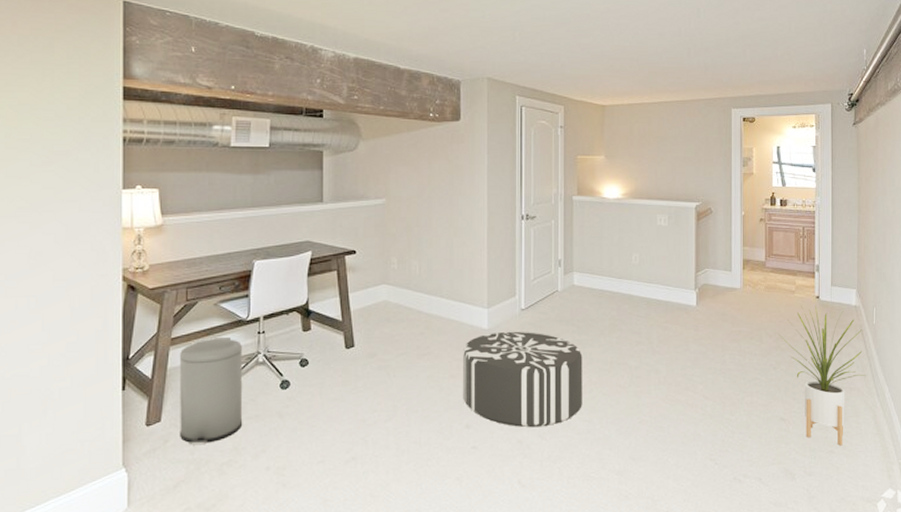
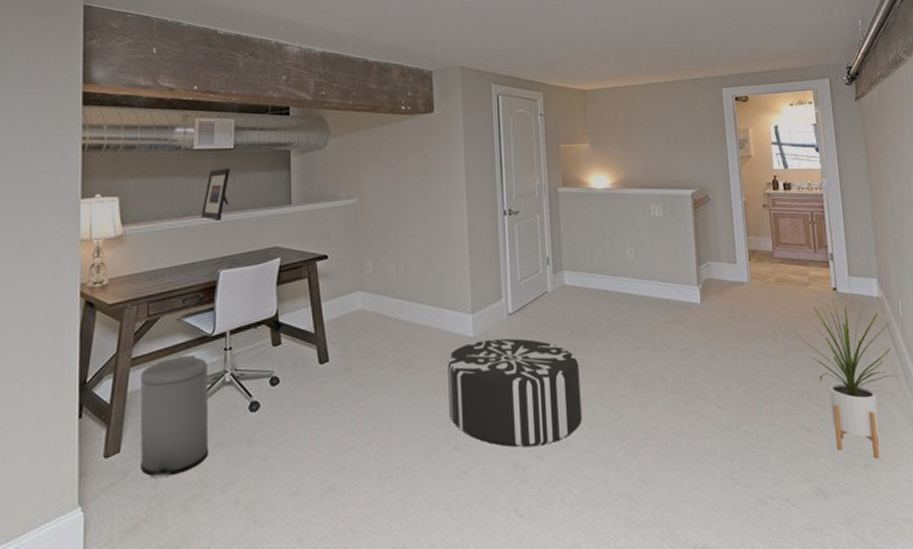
picture frame: none [237,166,265,215] -> present [200,168,230,221]

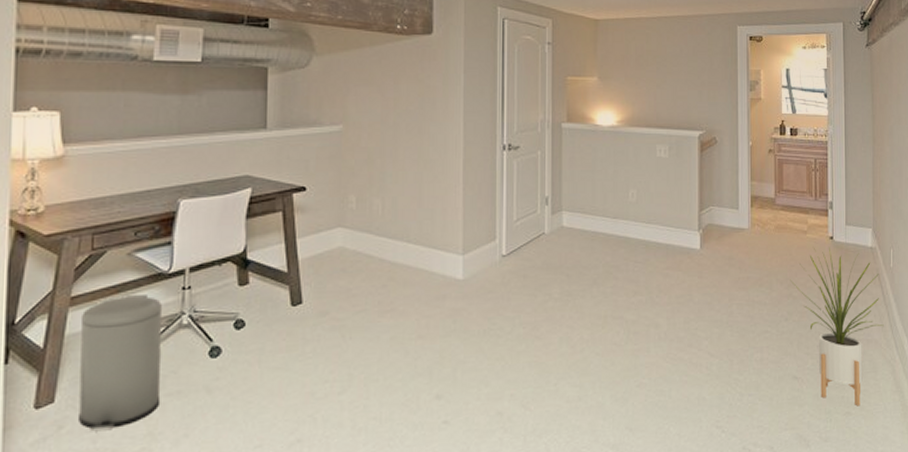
picture frame: present [200,168,230,221] -> none [159,84,196,143]
pouf: present [447,338,582,447] -> none [433,281,573,396]

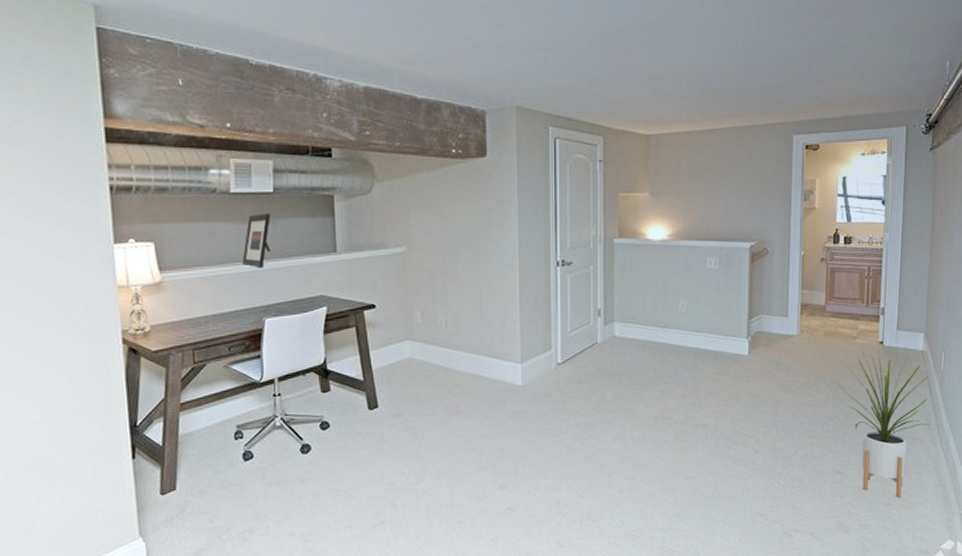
pedal bin: present [79,295,162,432] -> none [191,401,262,514]
picture frame: none [159,84,196,143] -> present [242,213,271,268]

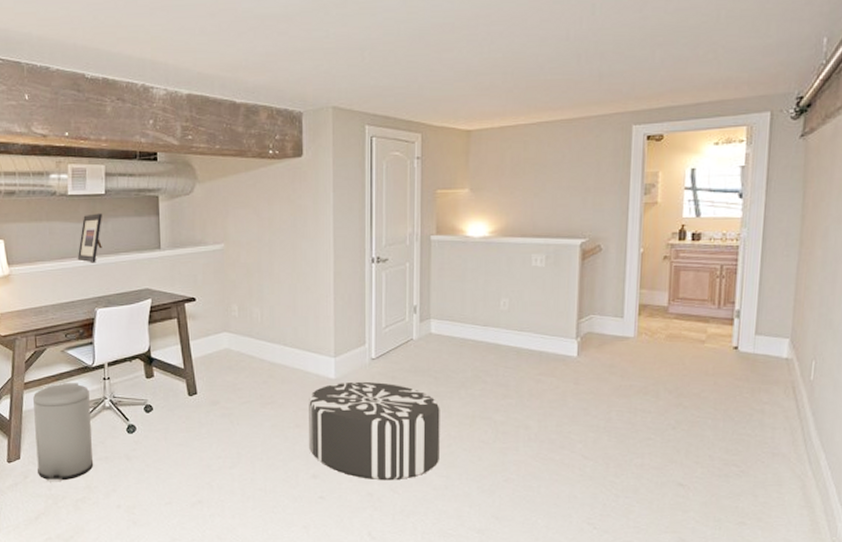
pedal bin: none [191,401,262,514] -> present [33,383,93,482]
pouf: none [496,387,624,487] -> present [309,381,440,479]
house plant: present [837,351,930,498] -> none [681,356,796,517]

